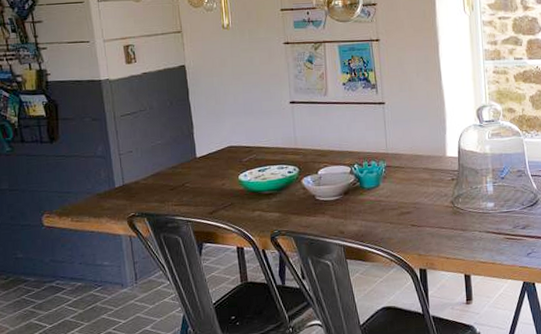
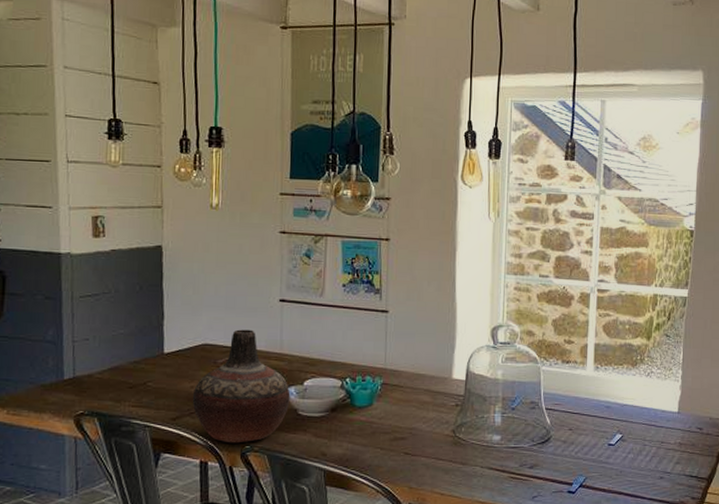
vase: none [224,130,308,230] -> present [192,329,291,443]

